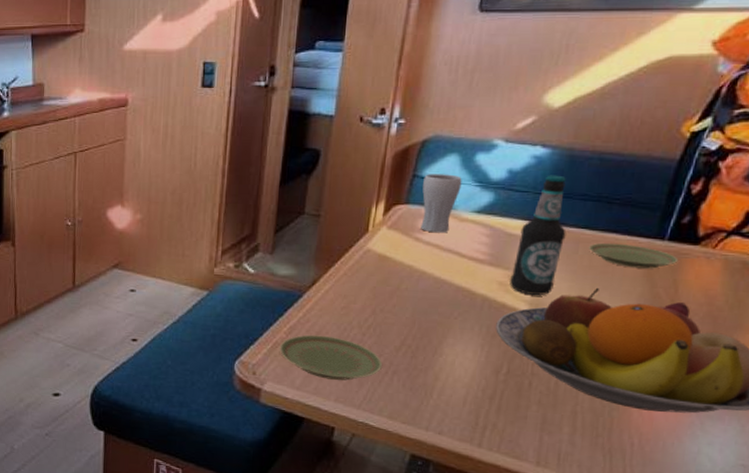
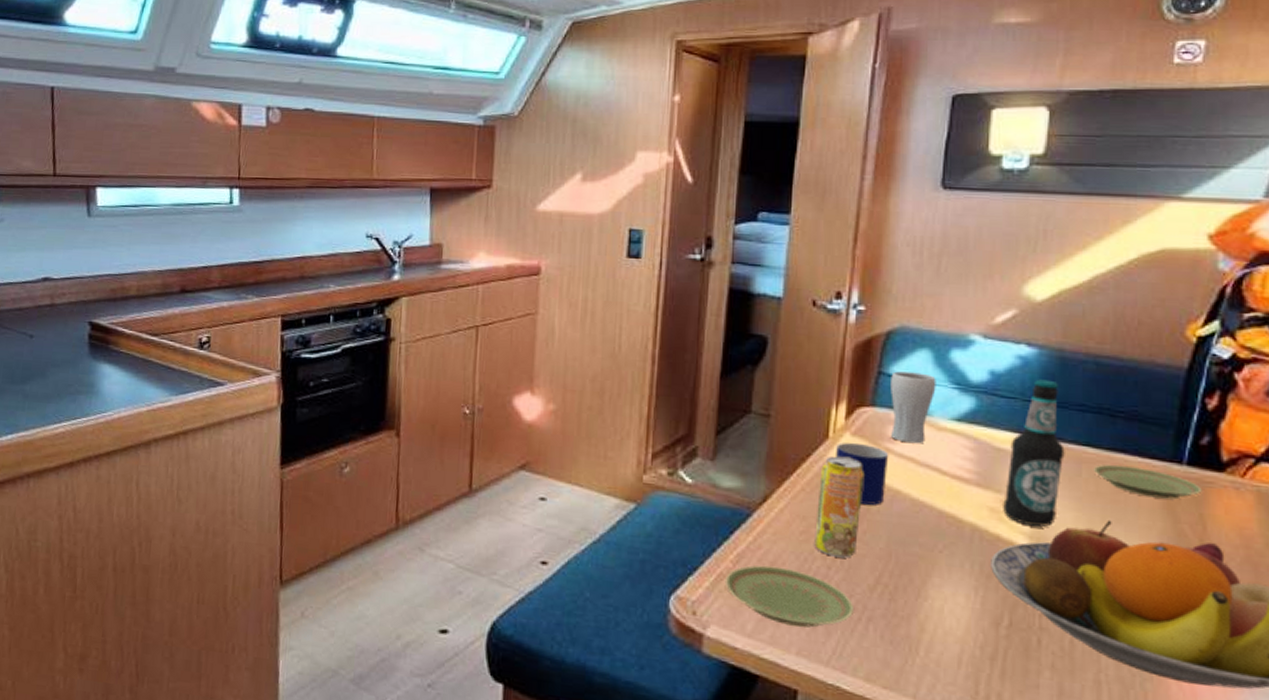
beverage can: none [353,246,397,326] -> present [814,456,865,558]
mug: none [374,234,418,284] -> present [836,442,889,505]

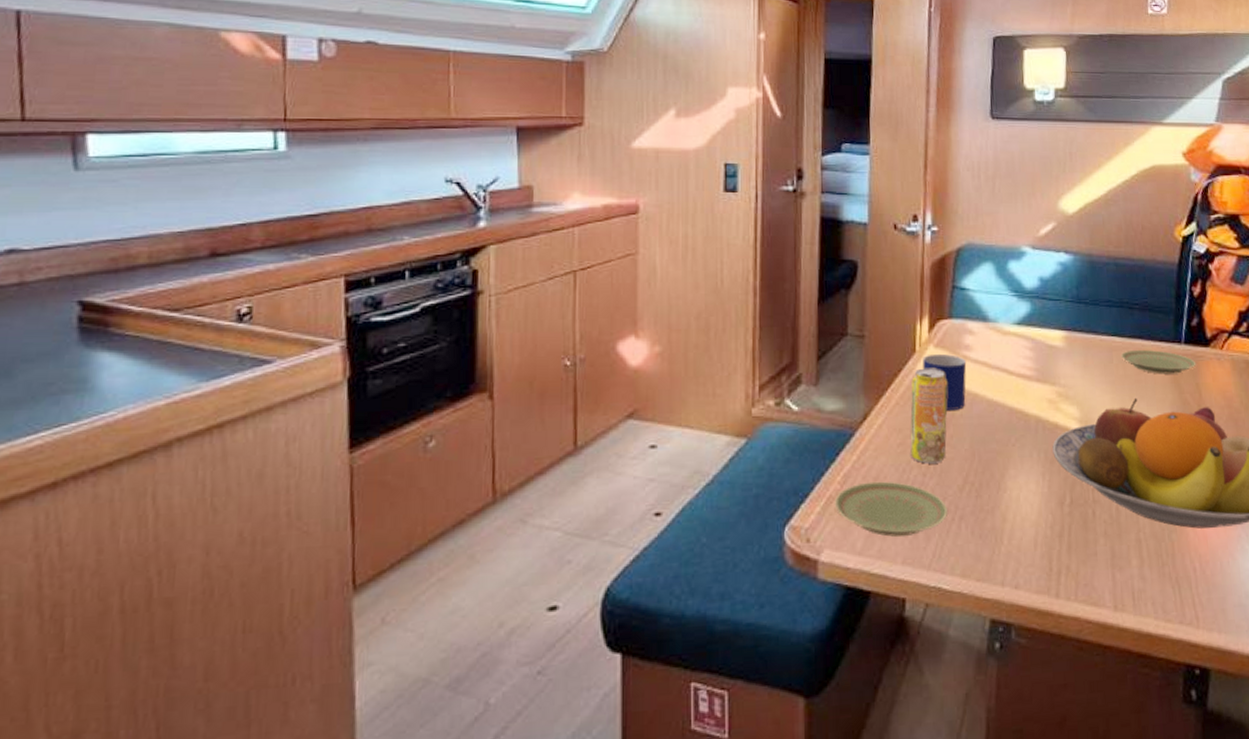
drinking glass: present [890,371,936,444] -> none [963,284,1000,349]
bottle: present [1003,379,1065,527] -> none [1058,281,1100,411]

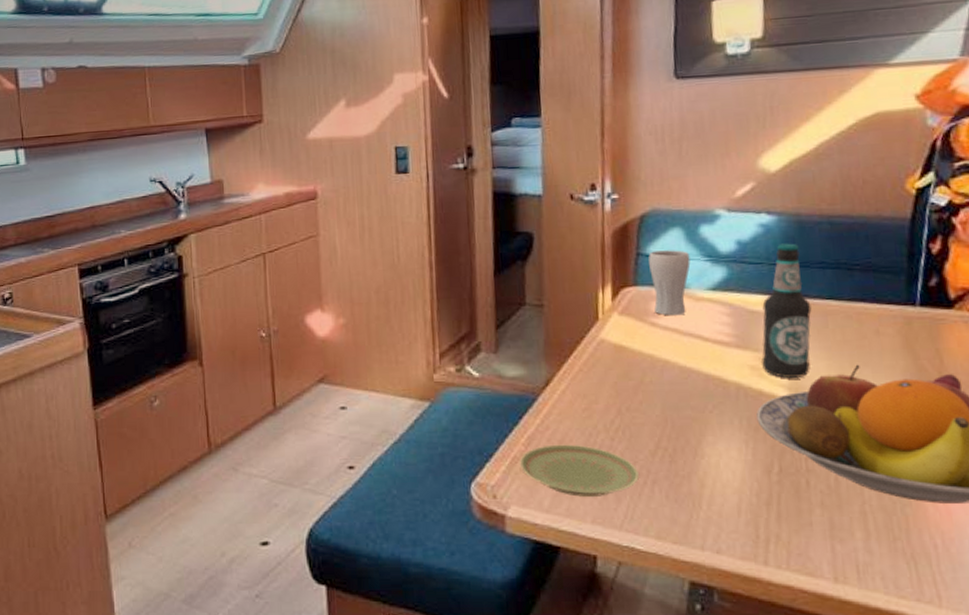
beverage can: present [910,368,948,464] -> none [595,335,636,429]
mug: present [923,353,967,410] -> none [606,321,655,377]
drinking glass: none [963,284,1000,349] -> present [648,250,691,316]
bottle: none [1058,281,1100,411] -> present [762,243,812,378]
plate: present [1121,349,1197,375] -> none [839,313,936,339]

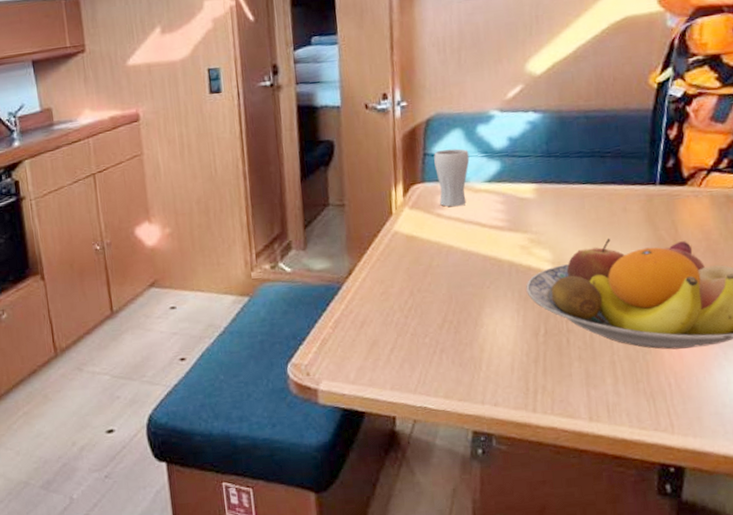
plate: present [519,444,639,497] -> none [328,324,429,369]
bottle: present [762,243,812,378] -> none [530,137,571,254]

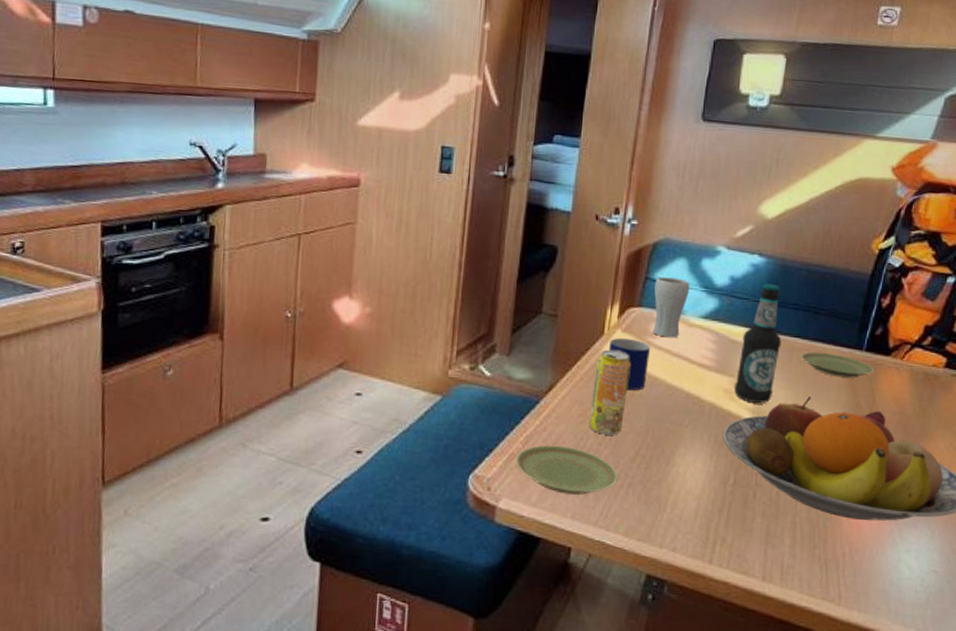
plate: none [328,324,429,369] -> present [515,444,618,495]
beverage can: none [390,226,425,308] -> present [589,349,631,435]
mug: none [399,214,441,262] -> present [609,337,651,390]
bottle: none [530,137,571,254] -> present [734,283,782,403]
plate: none [593,193,672,215] -> present [801,351,875,378]

